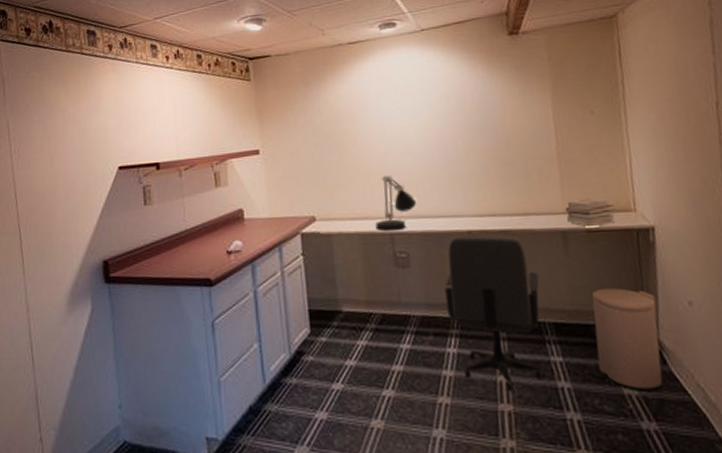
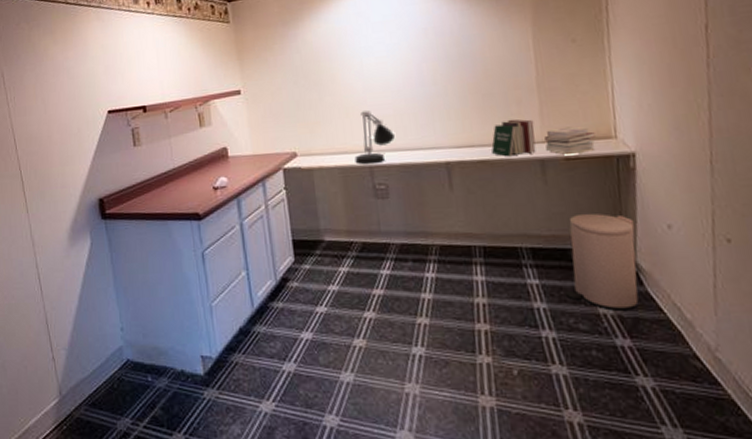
office chair: present [444,235,542,392] -> none [423,166,518,313]
books: none [513,188,558,228] -> present [491,119,536,157]

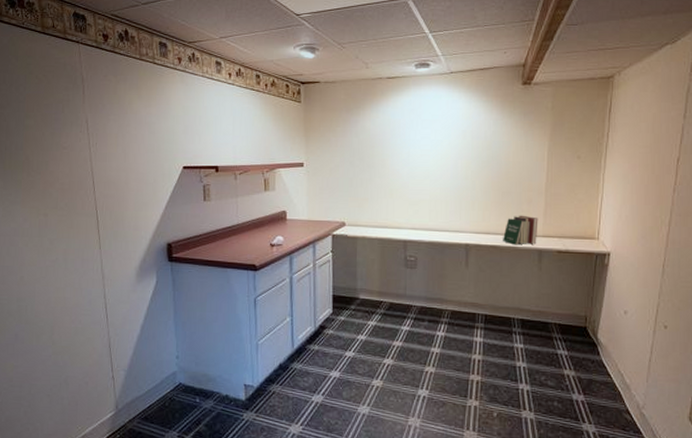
desk lamp: present [354,111,395,165] -> none [393,194,428,239]
books: present [544,126,596,156] -> none [545,226,583,249]
pedal bin: present [565,213,639,311] -> none [541,296,600,373]

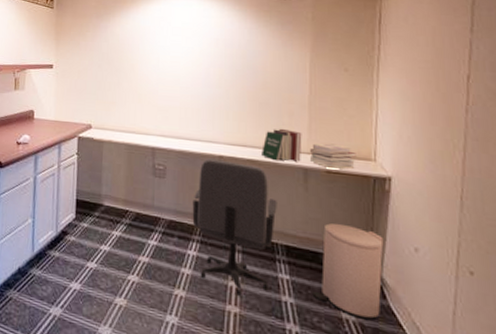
office chair: none [441,247,515,367] -> present [192,158,277,297]
pedal bin: none [541,296,600,373] -> present [312,223,384,321]
books: none [545,226,583,249] -> present [310,143,356,169]

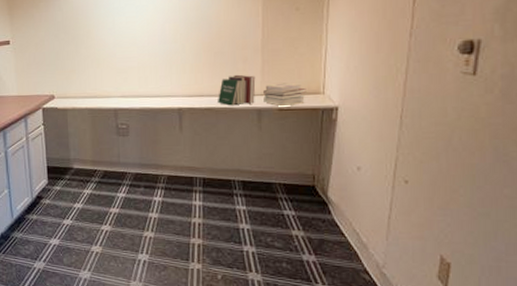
office chair: present [192,158,277,297] -> none [155,112,234,231]
pedal bin: present [312,223,384,321] -> none [266,155,330,233]

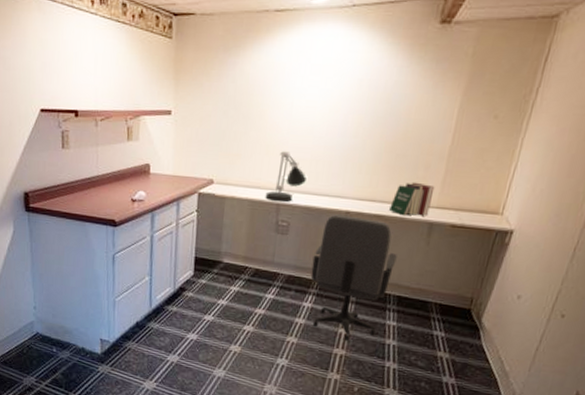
desk lamp: none [102,62,137,108] -> present [265,151,306,202]
office chair: none [155,112,234,231] -> present [311,214,397,342]
books: present [263,83,306,107] -> none [438,197,485,223]

